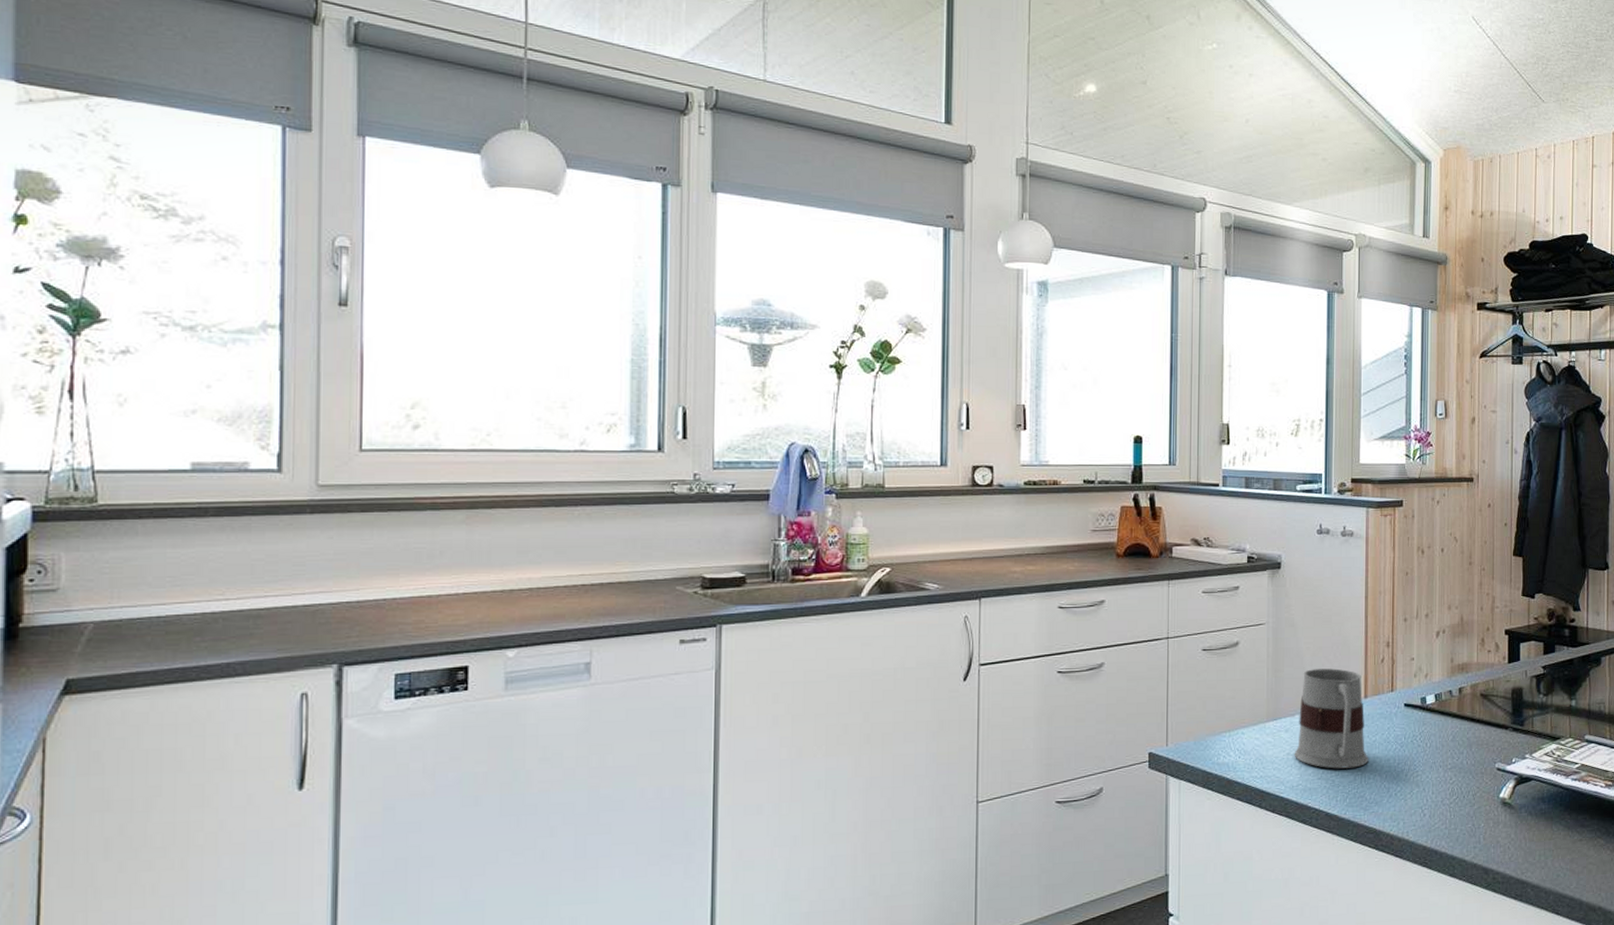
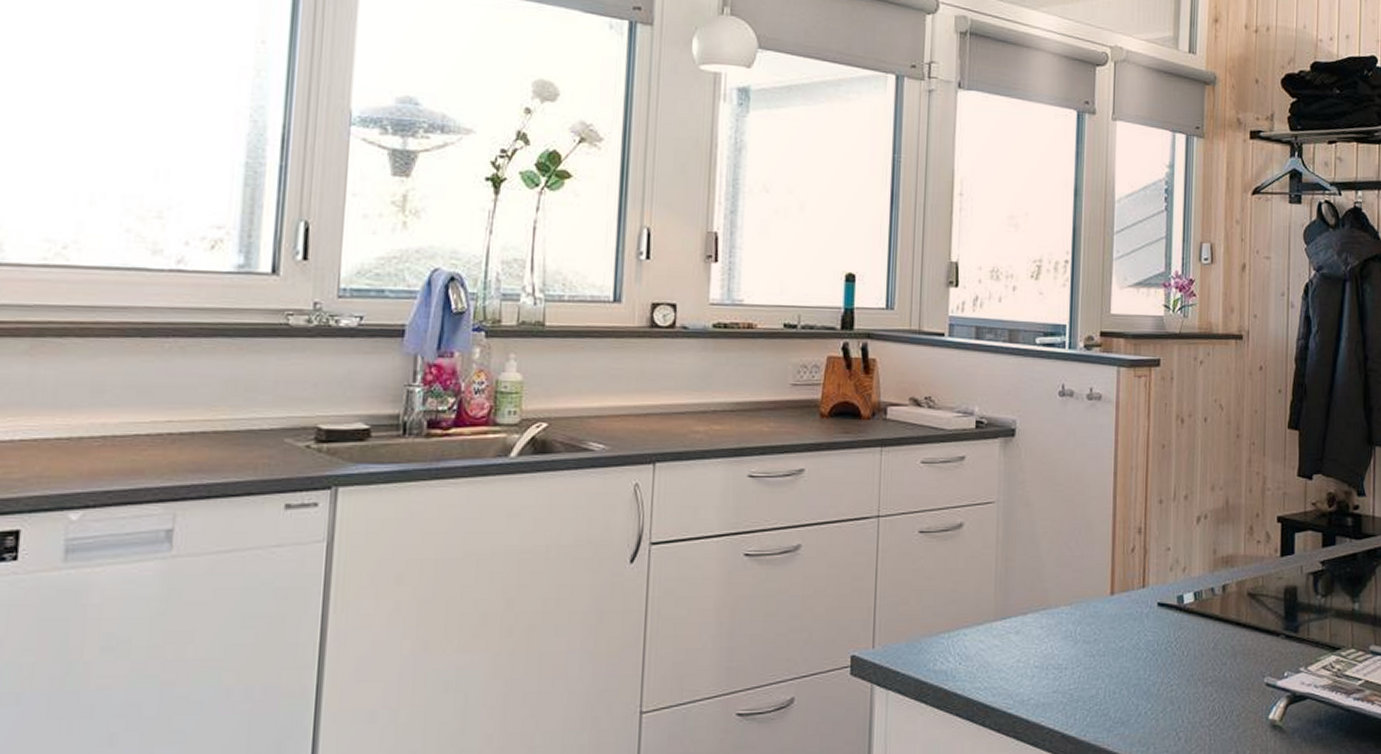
mug: present [1294,668,1368,769] -> none [1025,558,1114,680]

